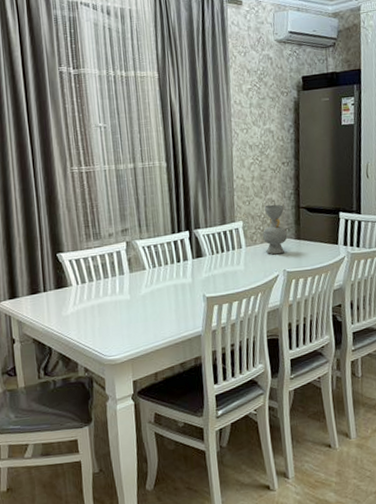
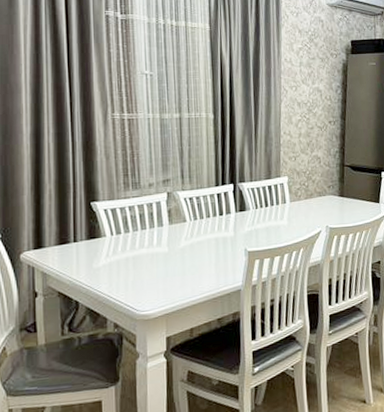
decorative vase: present [263,204,288,255] -> none [307,161,331,211]

